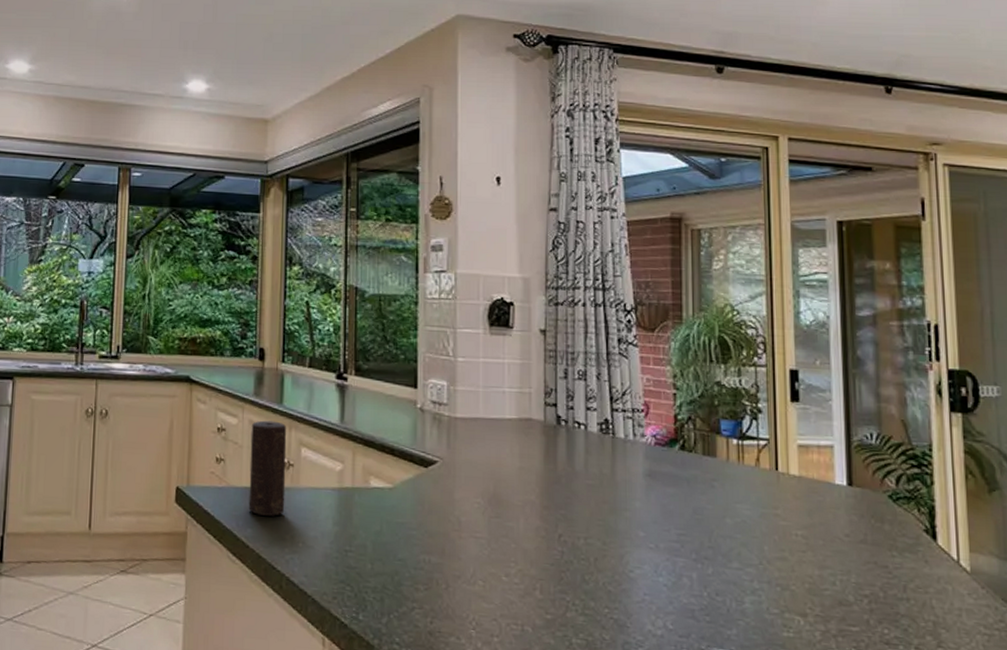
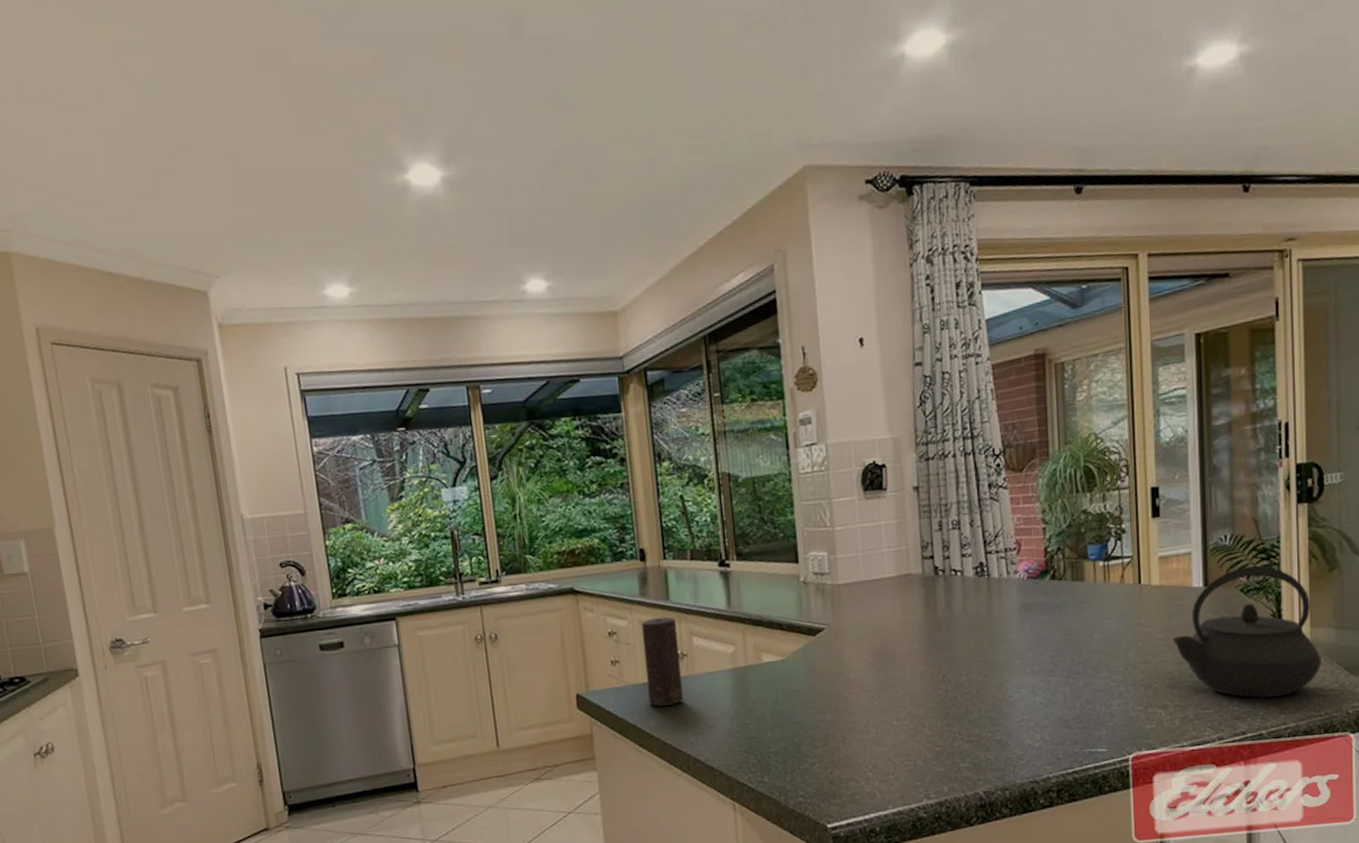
kettle: none [812,471,984,627] -> present [1172,565,1321,698]

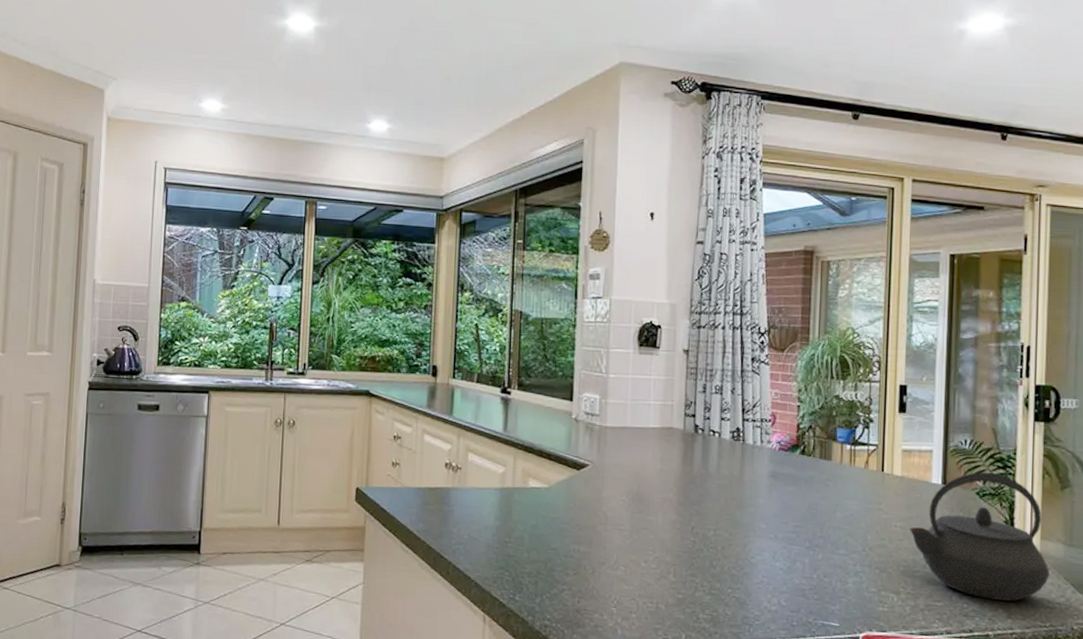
candle: present [641,616,684,707] -> none [420,429,456,513]

